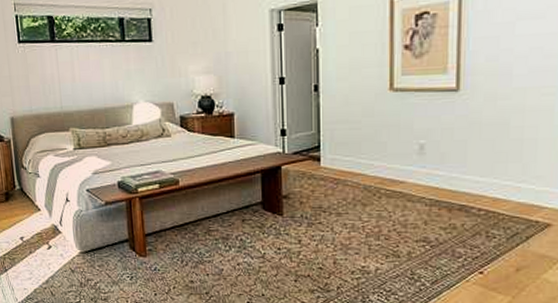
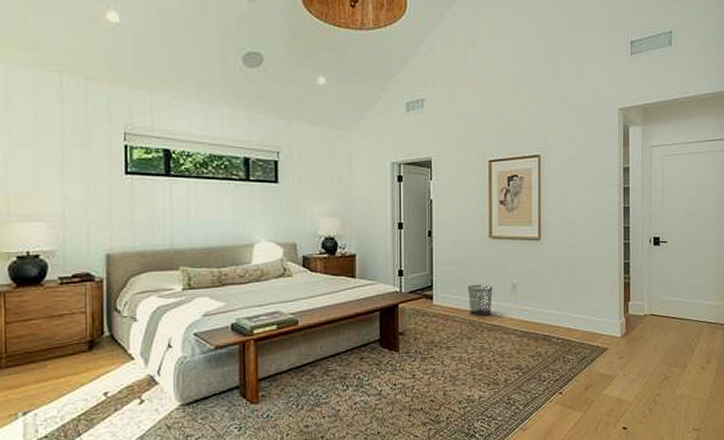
waste bin: none [361,144,394,181] -> present [467,284,493,317]

